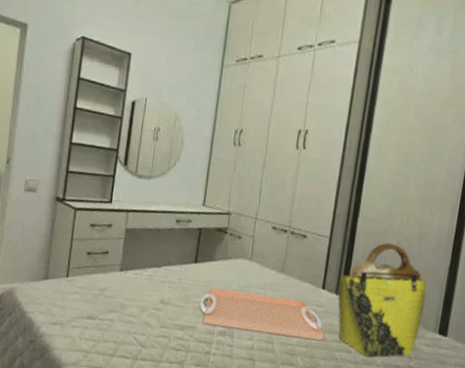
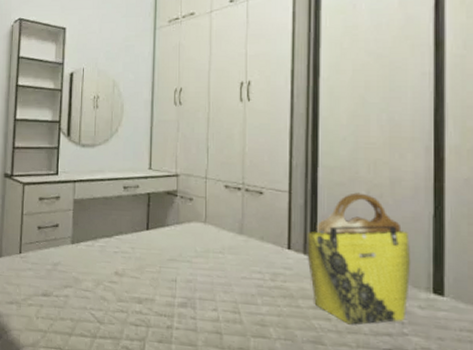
serving tray: present [199,287,324,341] -> none [156,255,296,308]

